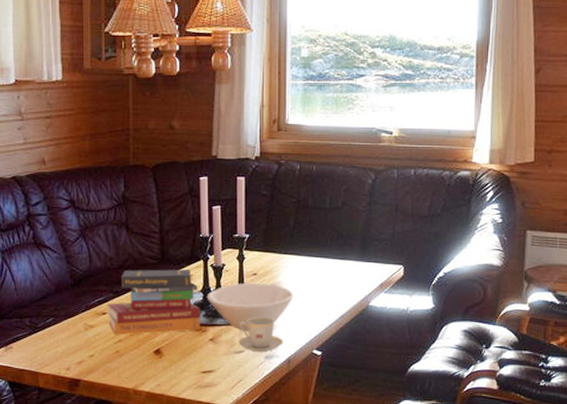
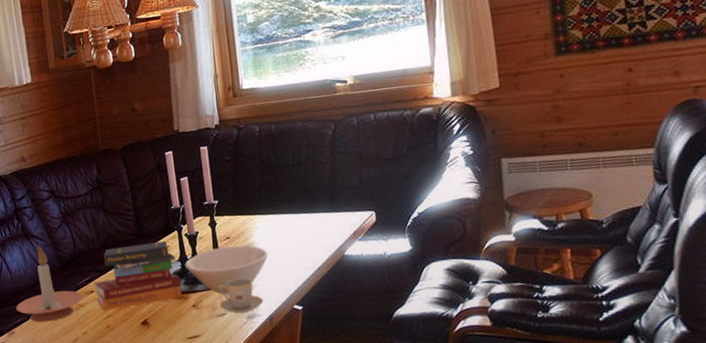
candle holder: none [17,257,94,340] -> present [16,245,84,323]

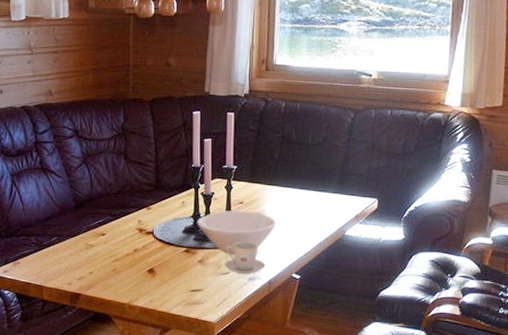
candle holder: present [16,245,84,323] -> none [24,181,94,257]
books: present [94,241,182,311] -> none [106,195,191,255]

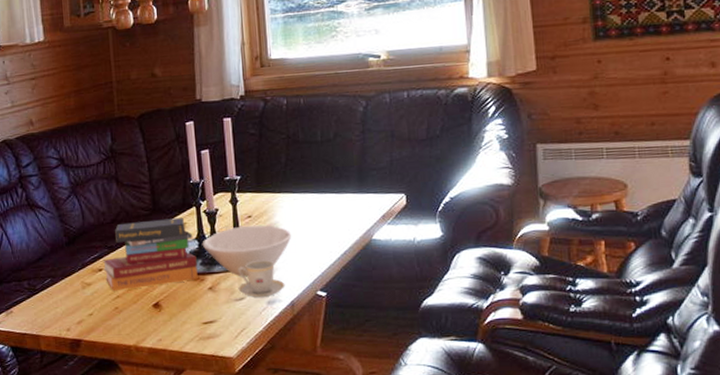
books: none [106,195,191,255] -> present [103,218,198,292]

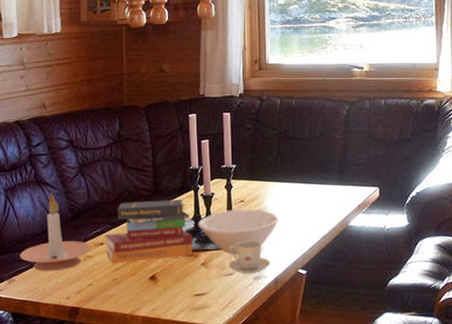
candle holder: none [15,217,91,302] -> present [19,193,92,271]

